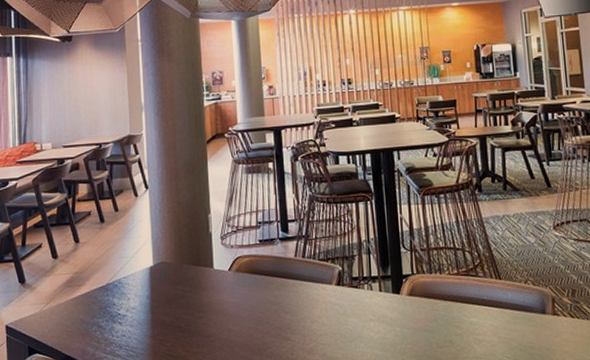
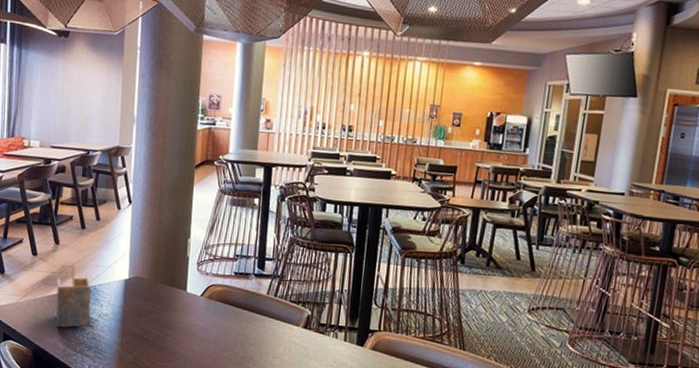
napkin holder: none [79,261,119,331] -> present [56,264,91,328]

